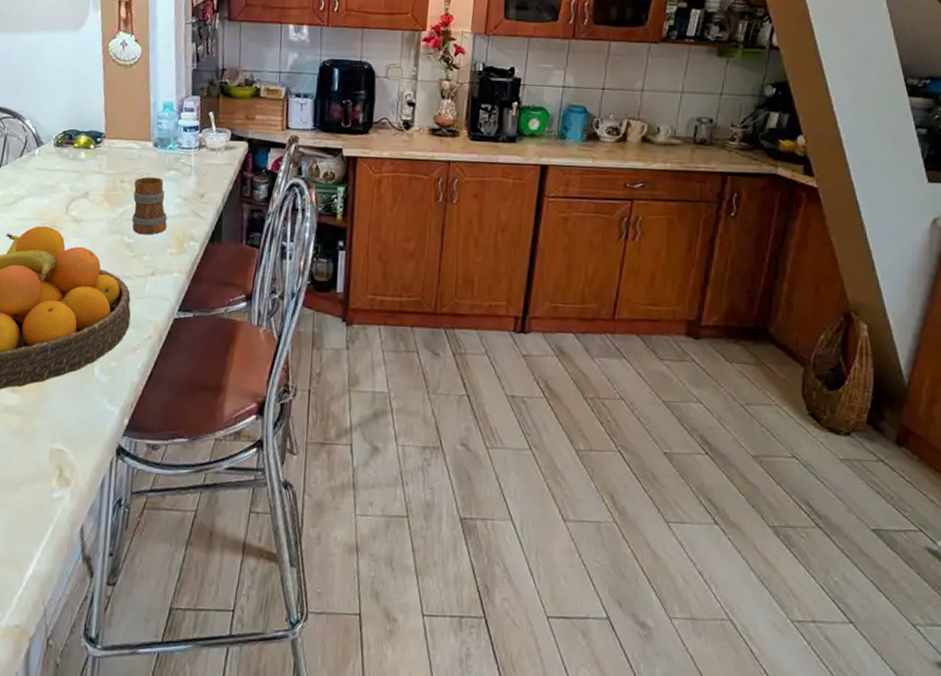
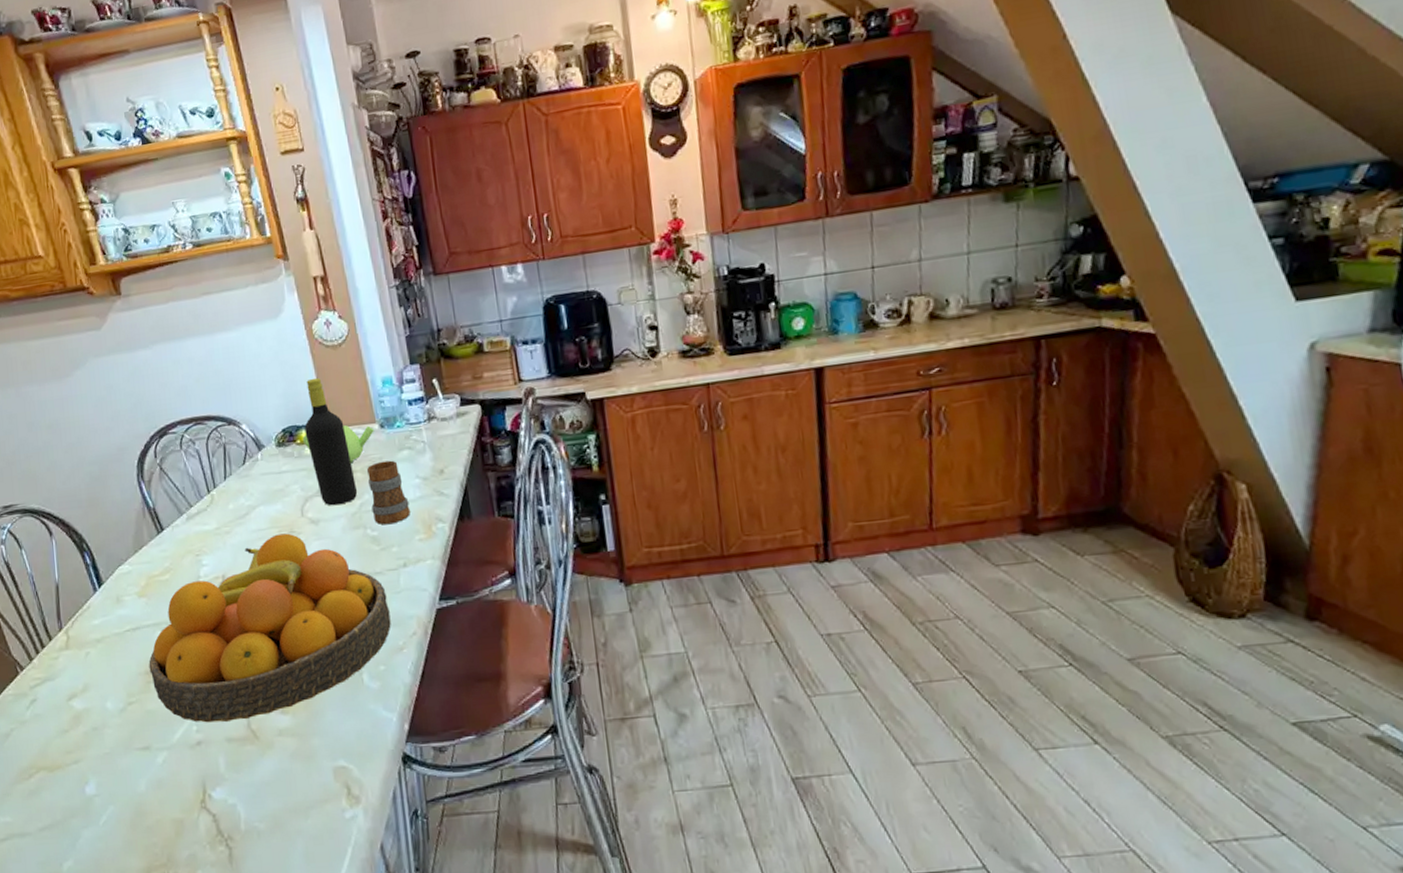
teapot: none [80,139,148,174] -> present [302,425,374,464]
bottle: none [83,90,122,210] -> present [304,377,358,506]

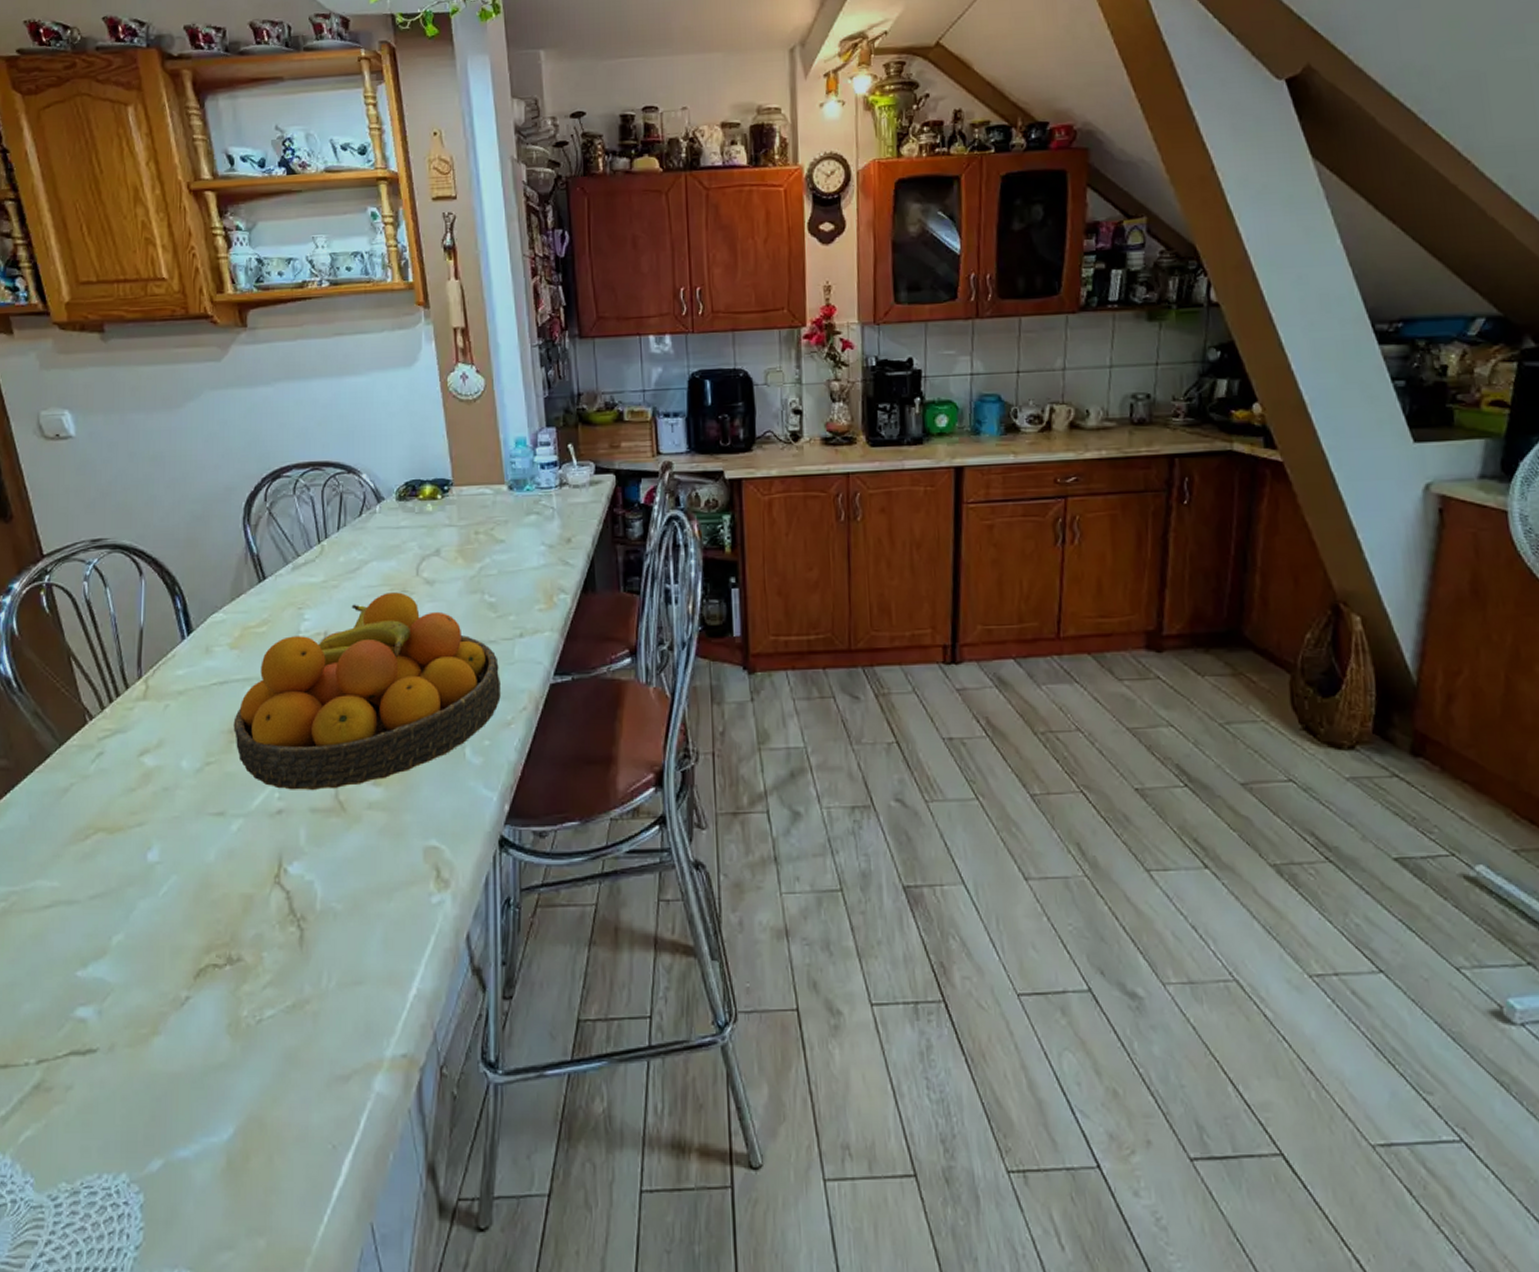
teapot: present [302,425,374,464] -> none [425,484,502,524]
bottle: present [304,377,358,506] -> none [429,432,479,567]
mug: present [366,460,410,525] -> none [490,524,532,592]

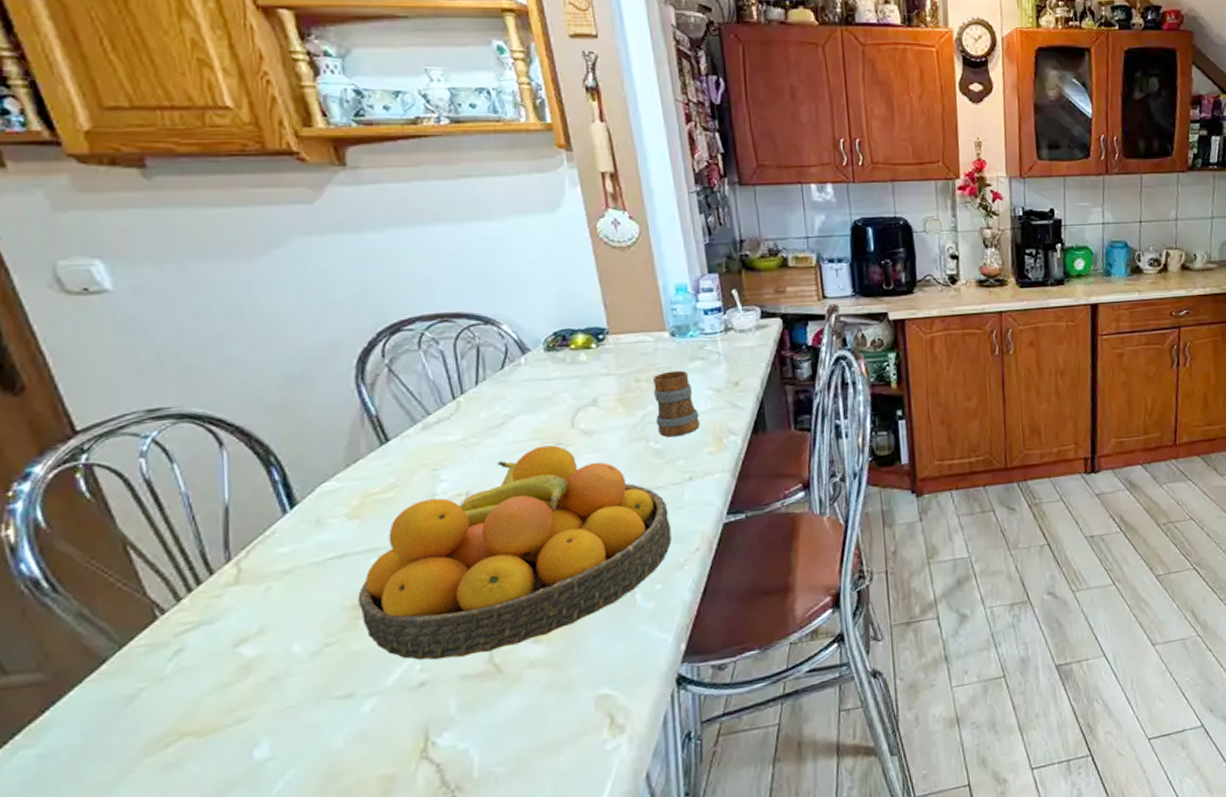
mug: none [490,524,532,592] -> present [652,370,700,437]

